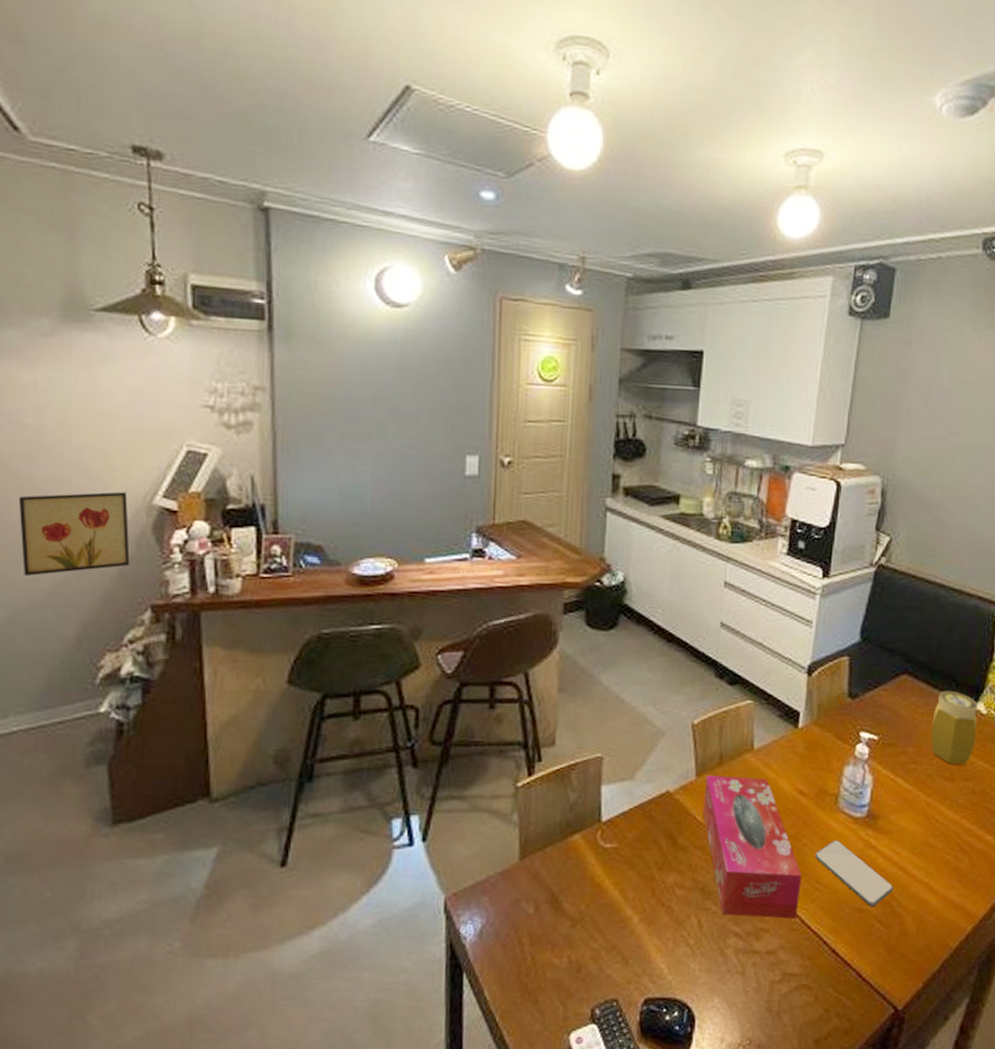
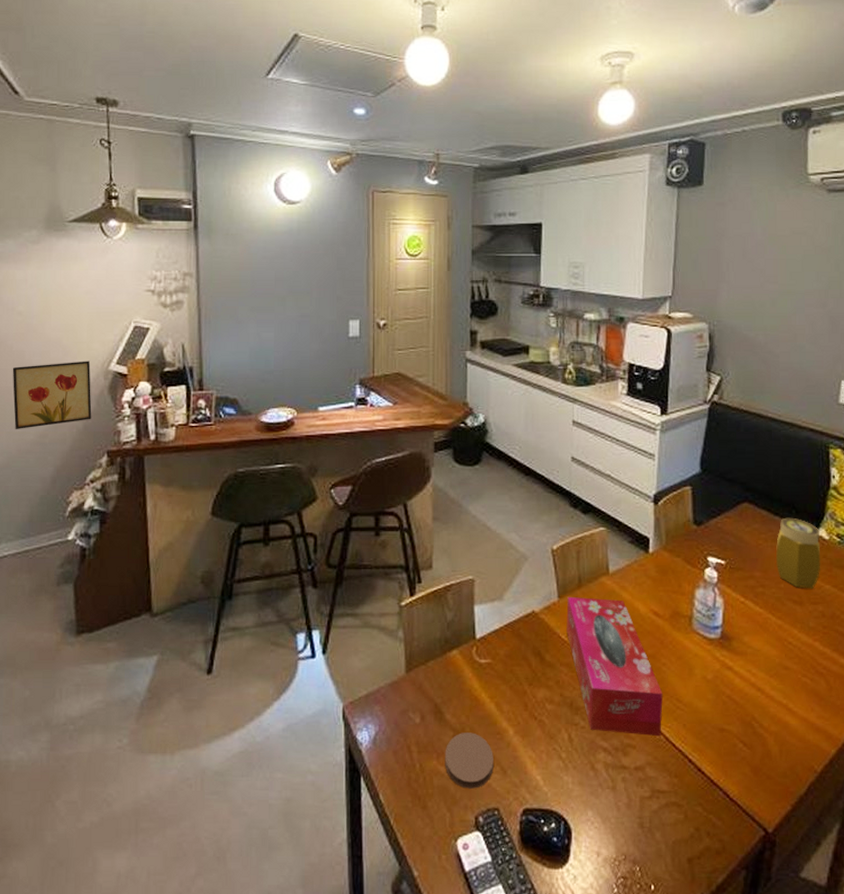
coaster: none [560,922,615,981] -> present [445,733,493,789]
smartphone: present [815,840,894,906] -> none [674,660,753,726]

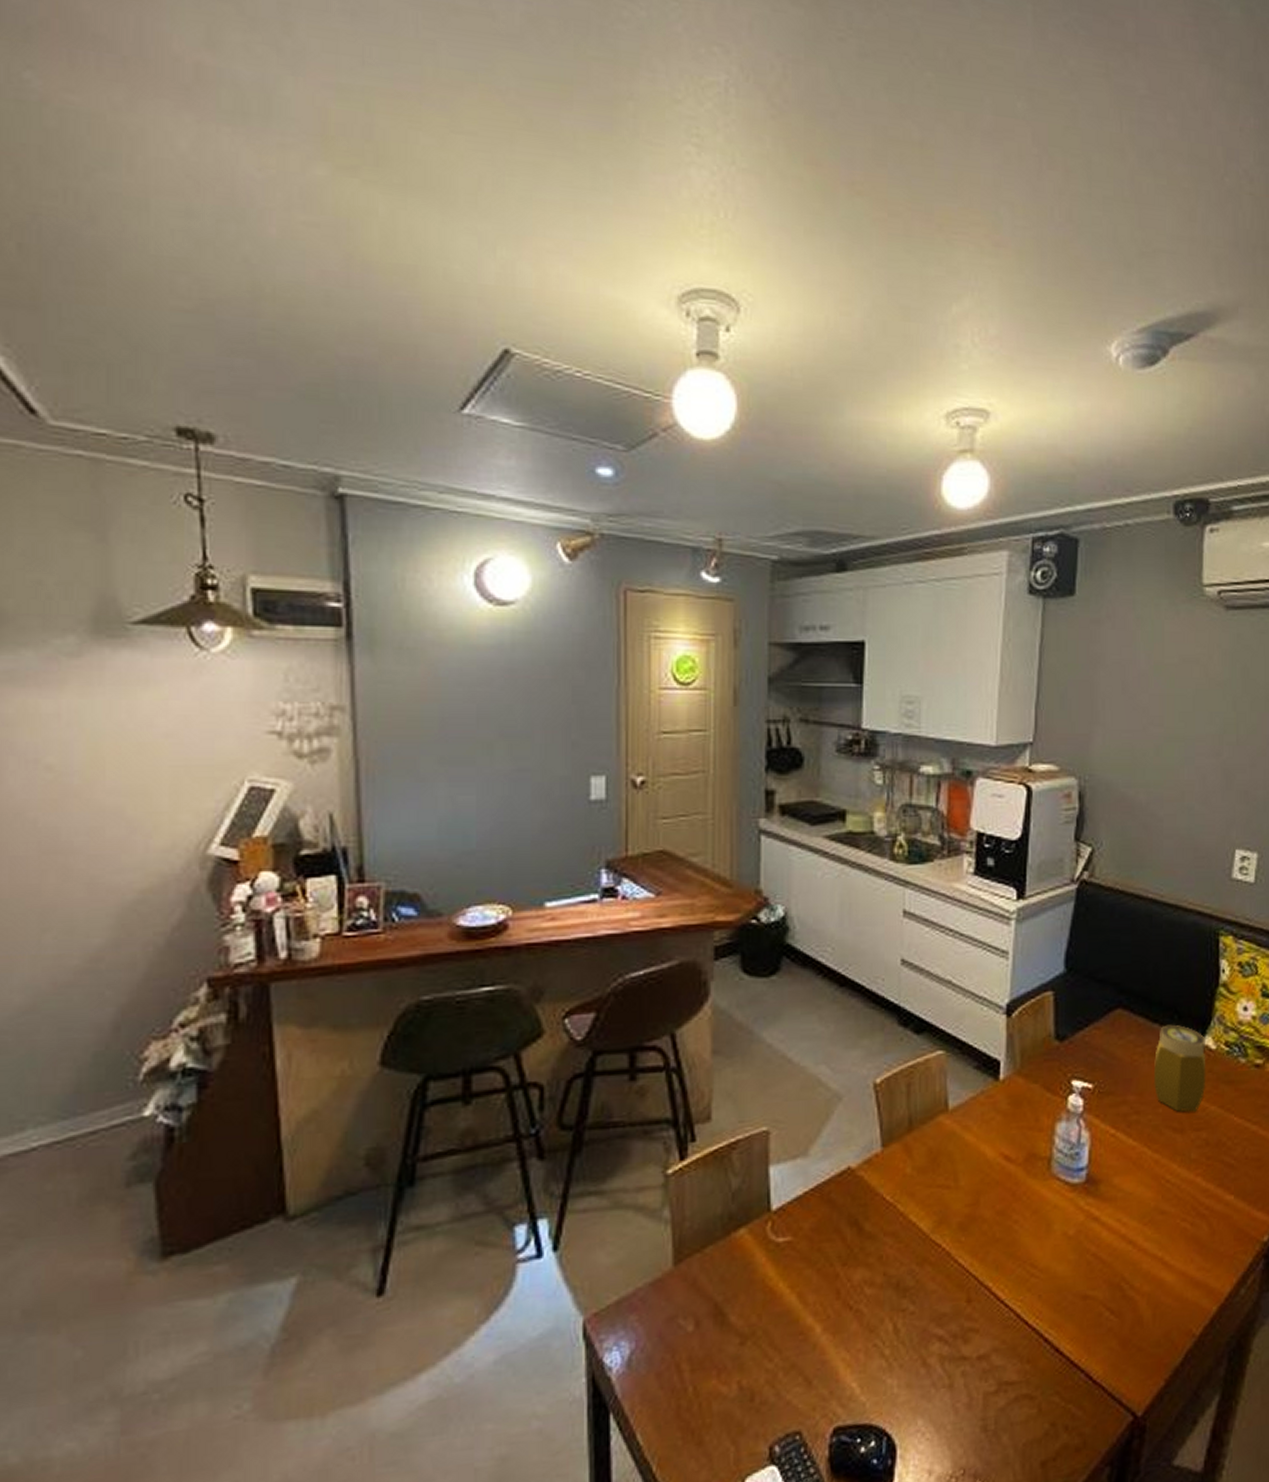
wall art: present [12,361,92,430] -> none [37,841,180,952]
coaster: present [445,733,493,789] -> none [728,1336,794,1411]
tissue box: present [566,596,663,737] -> none [892,1143,1014,1316]

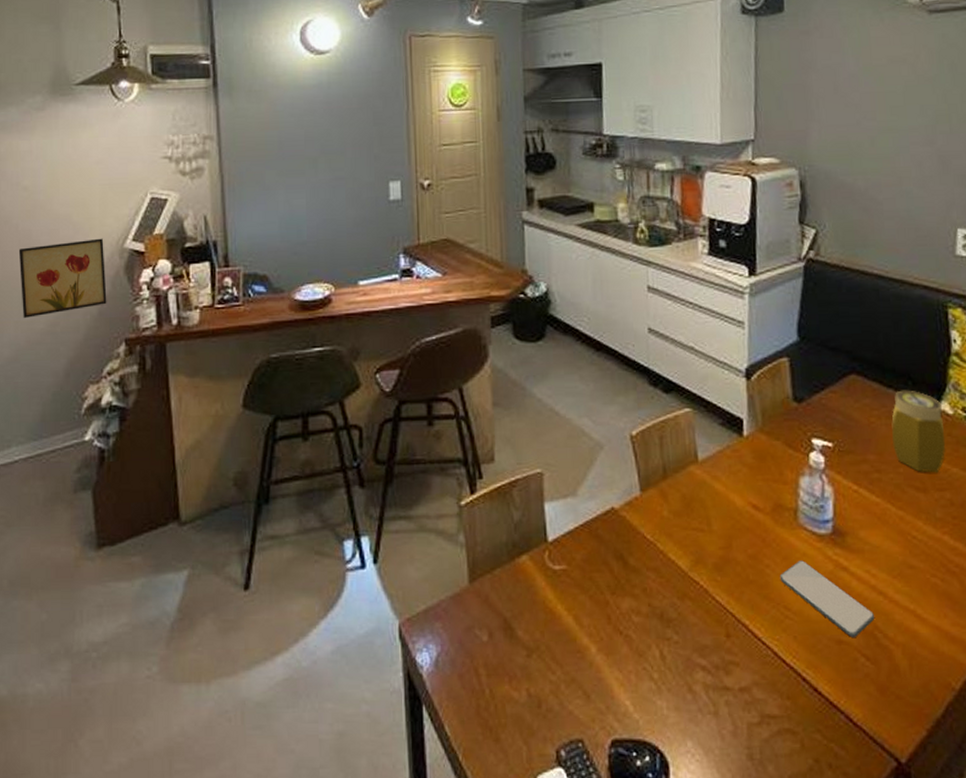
wall art: none [37,841,180,952] -> present [18,238,107,319]
smartphone: none [1028,1213,1123,1291] -> present [779,560,875,637]

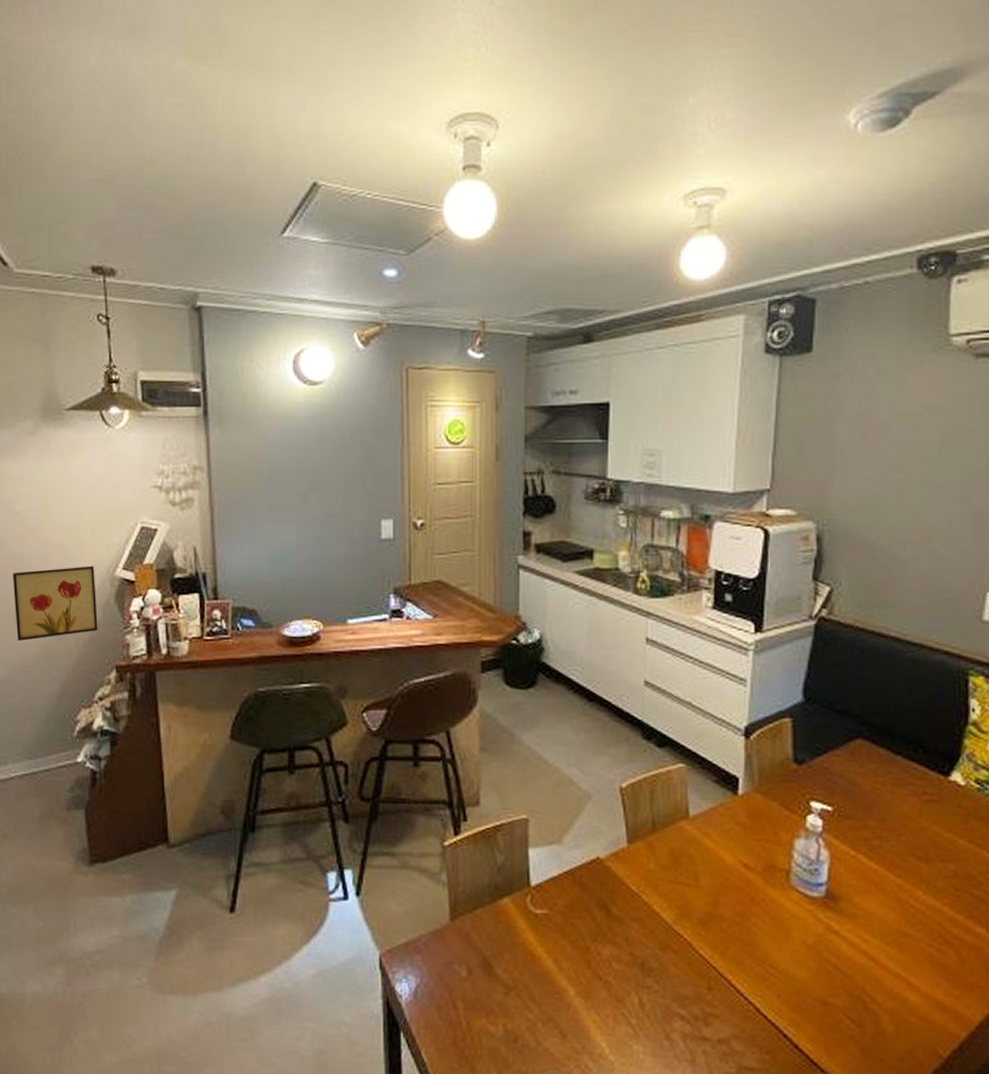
smartphone: present [779,560,875,637] -> none [767,921,864,999]
jar: present [891,390,946,473] -> none [897,757,954,844]

